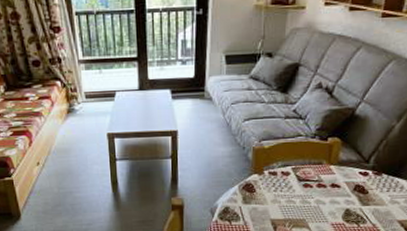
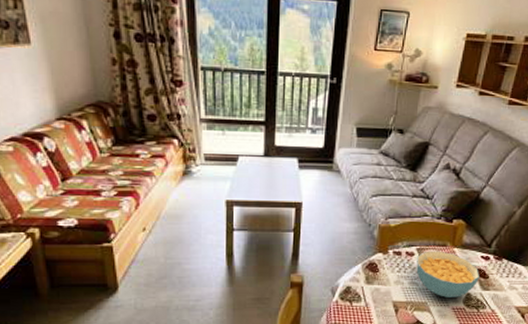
cereal bowl: none [292,169,358,214] -> present [416,251,479,297]

